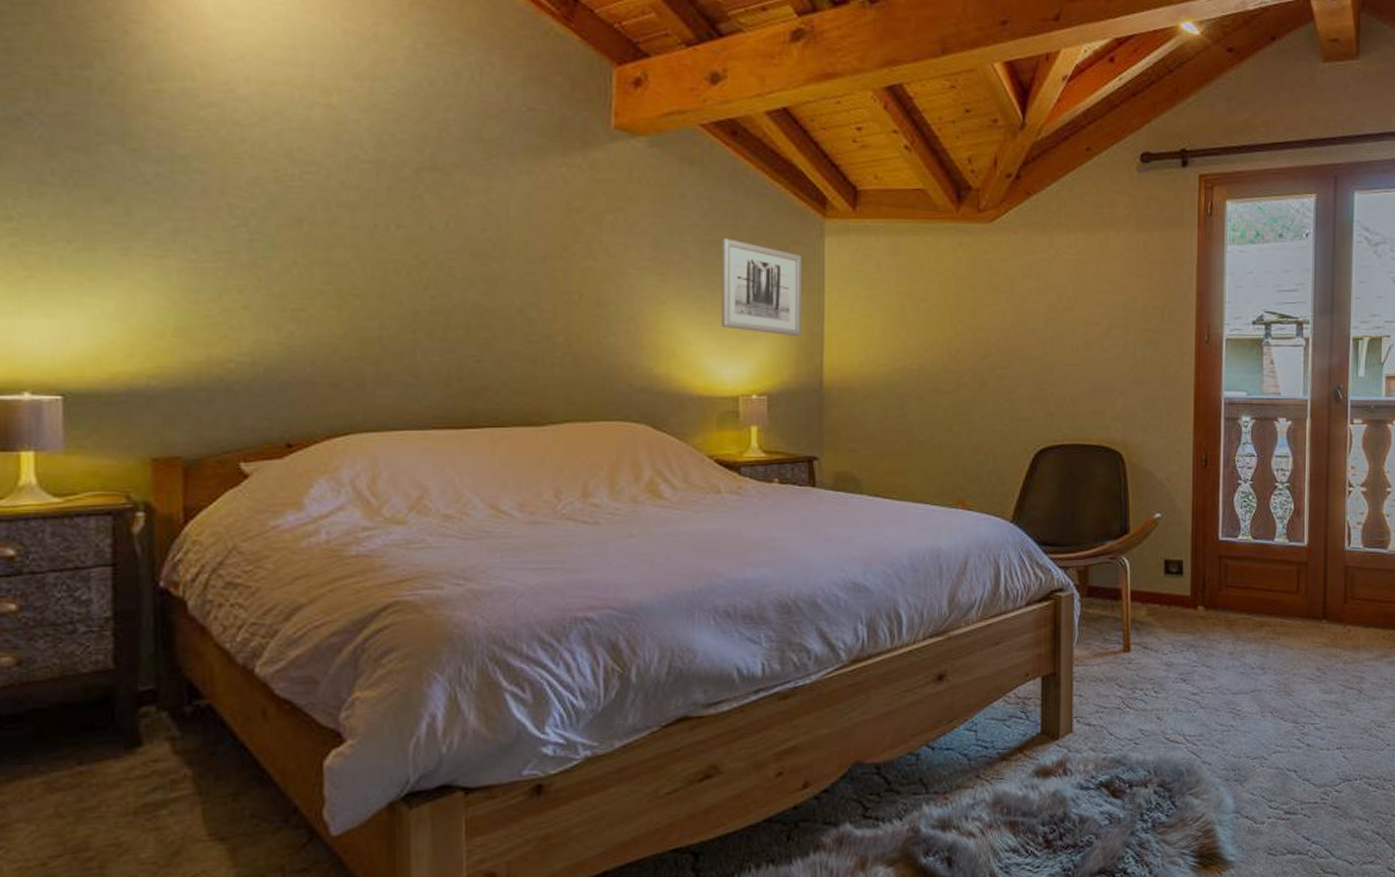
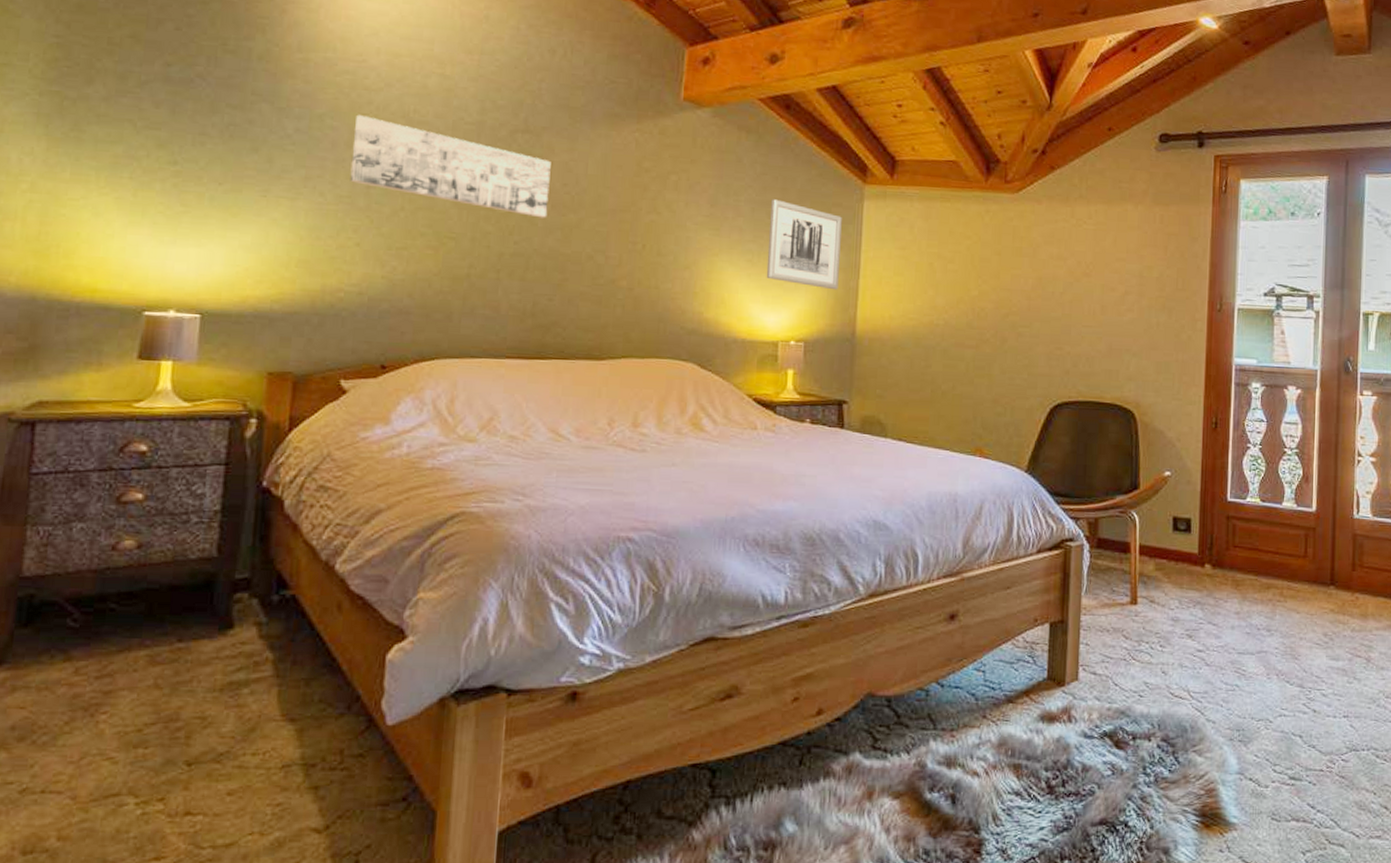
wall art: none [227,154,467,269] -> present [350,114,551,218]

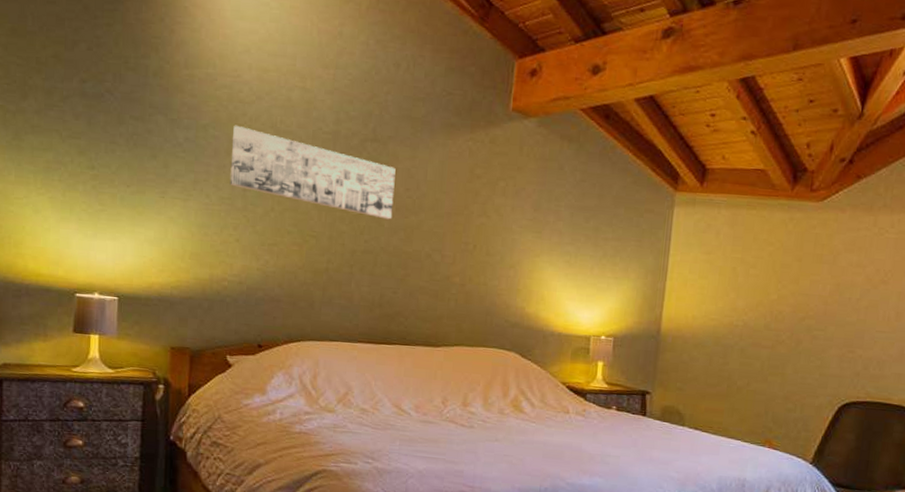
wall art: present [766,199,842,290] -> none [581,205,653,291]

